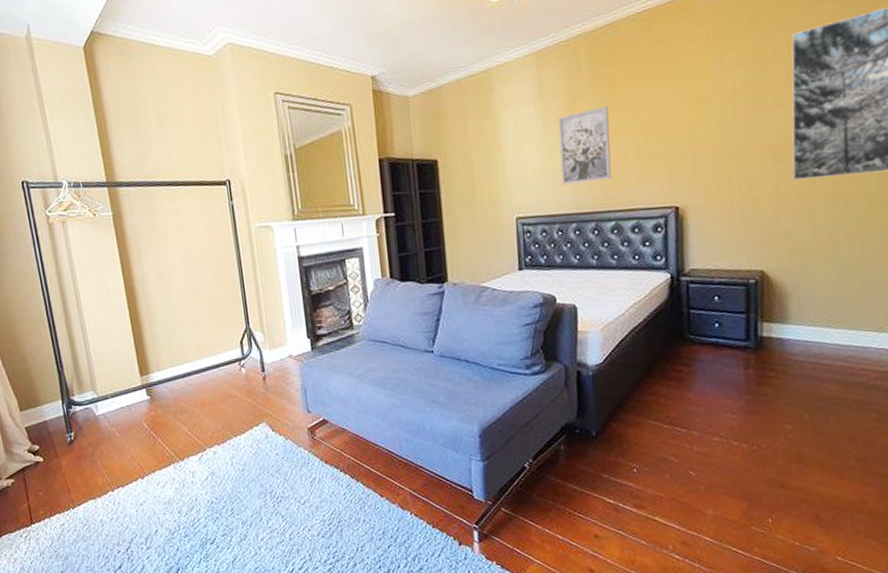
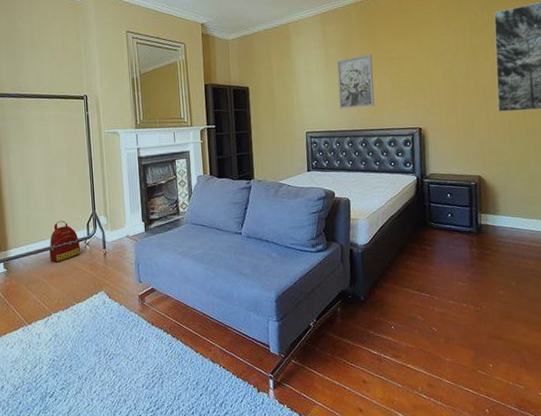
backpack: none [197,338,235,389] -> present [49,220,81,263]

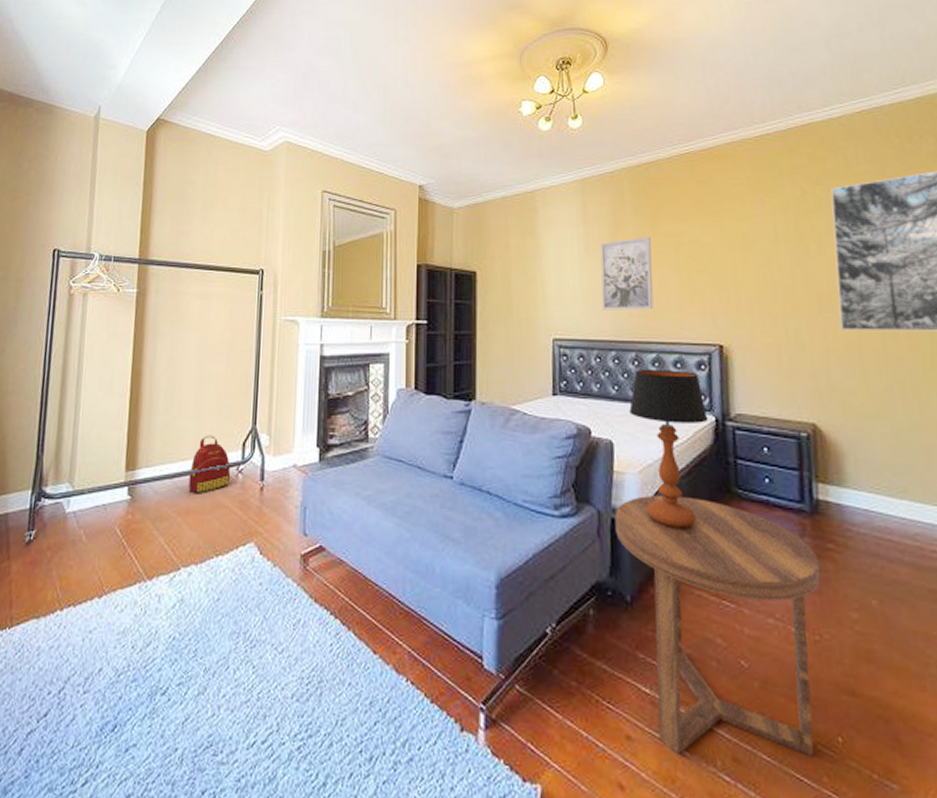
side table: none [352,230,482,387] -> present [614,496,821,758]
table lamp: none [360,147,412,252] -> present [629,370,709,529]

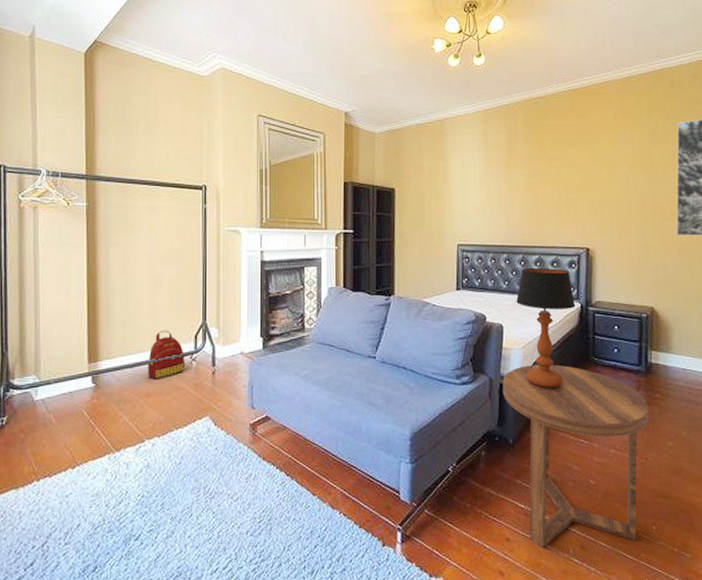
wall art: present [600,236,654,310] -> none [497,160,538,221]

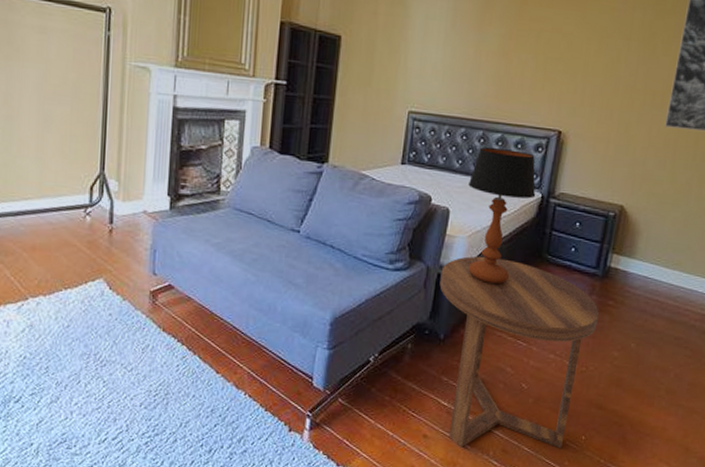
backpack: present [148,330,186,380] -> none [33,177,78,232]

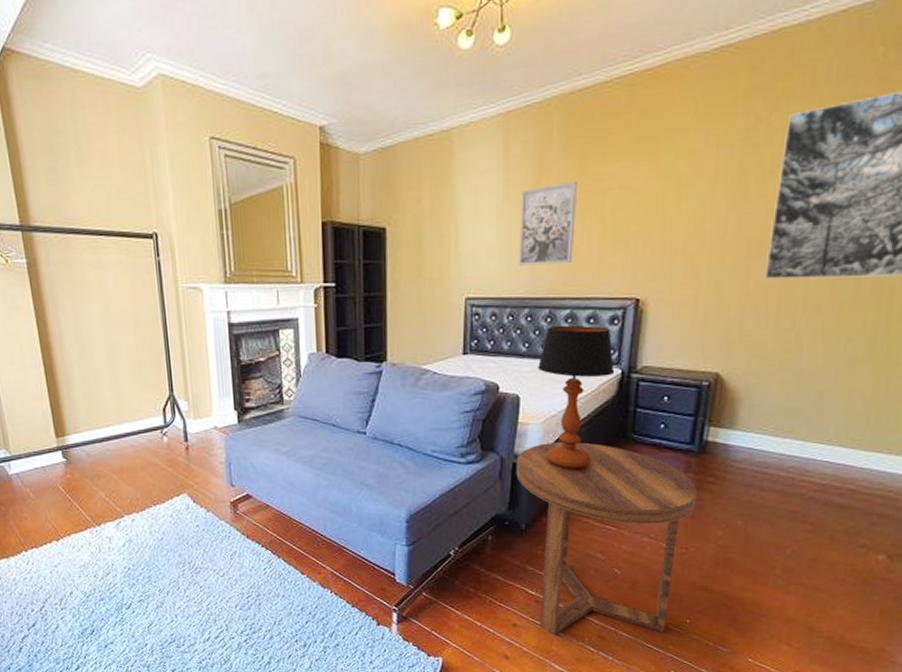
wall art: none [459,18,516,92] -> present [518,180,577,266]

